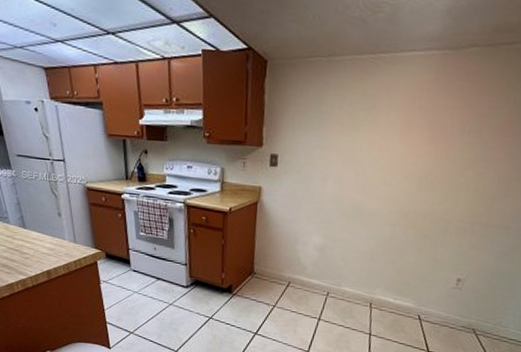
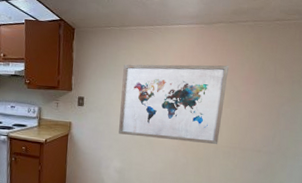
wall art: none [321,109,478,219] -> present [119,64,229,145]

